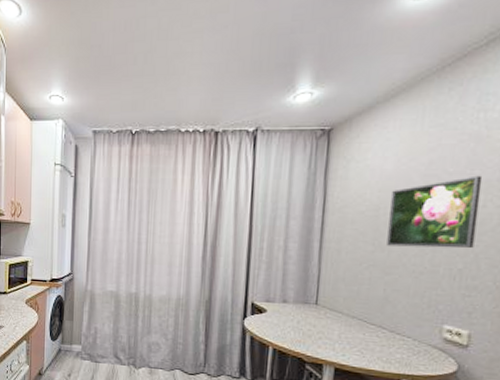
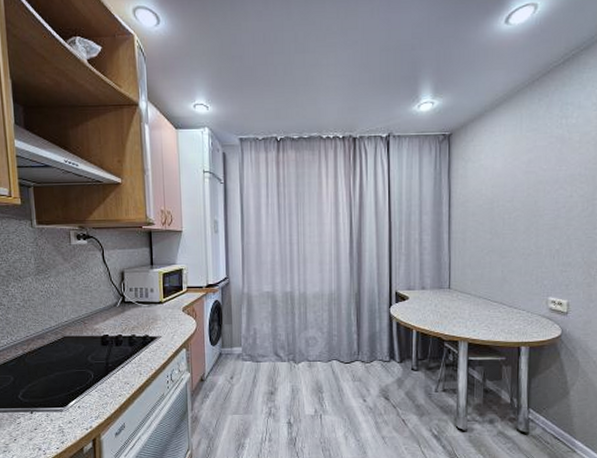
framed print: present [387,175,483,249] -> none [501,171,568,233]

